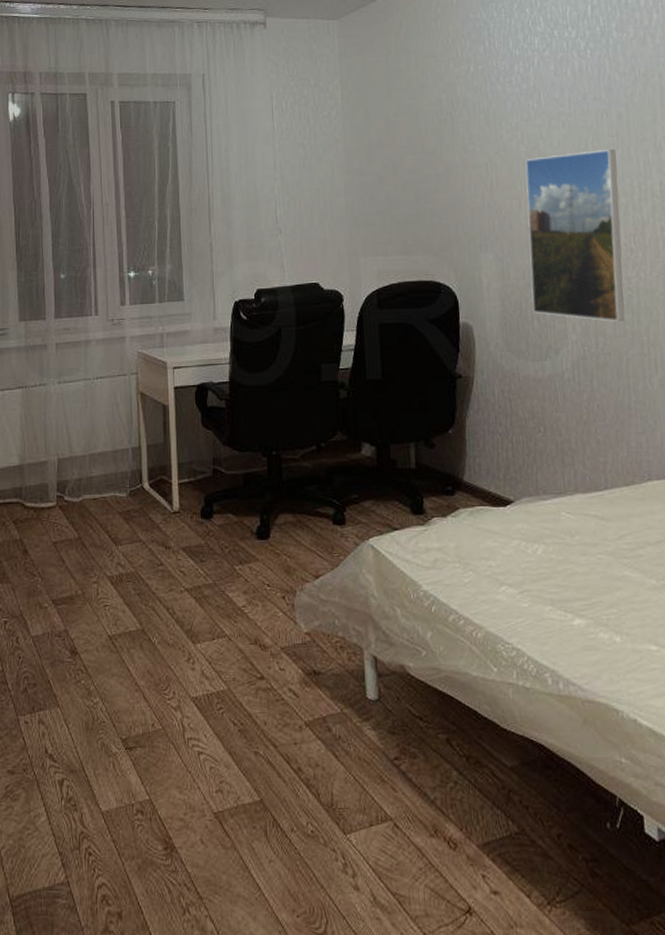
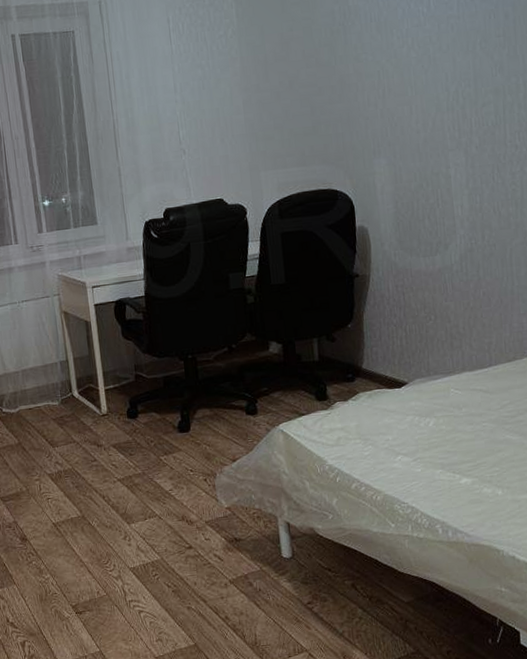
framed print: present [525,148,625,323] -> none [416,48,509,216]

